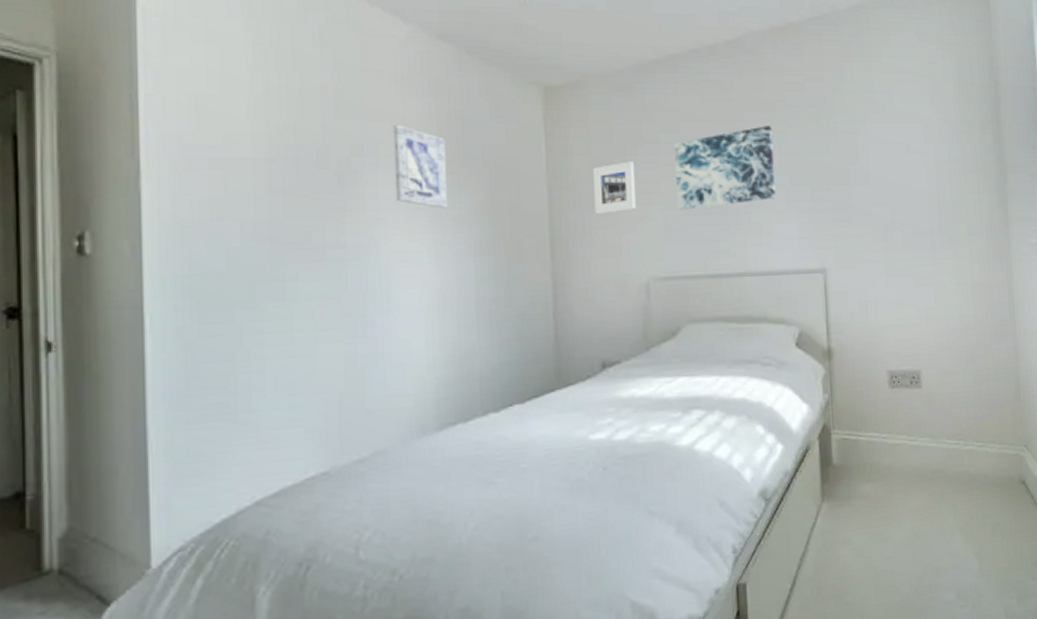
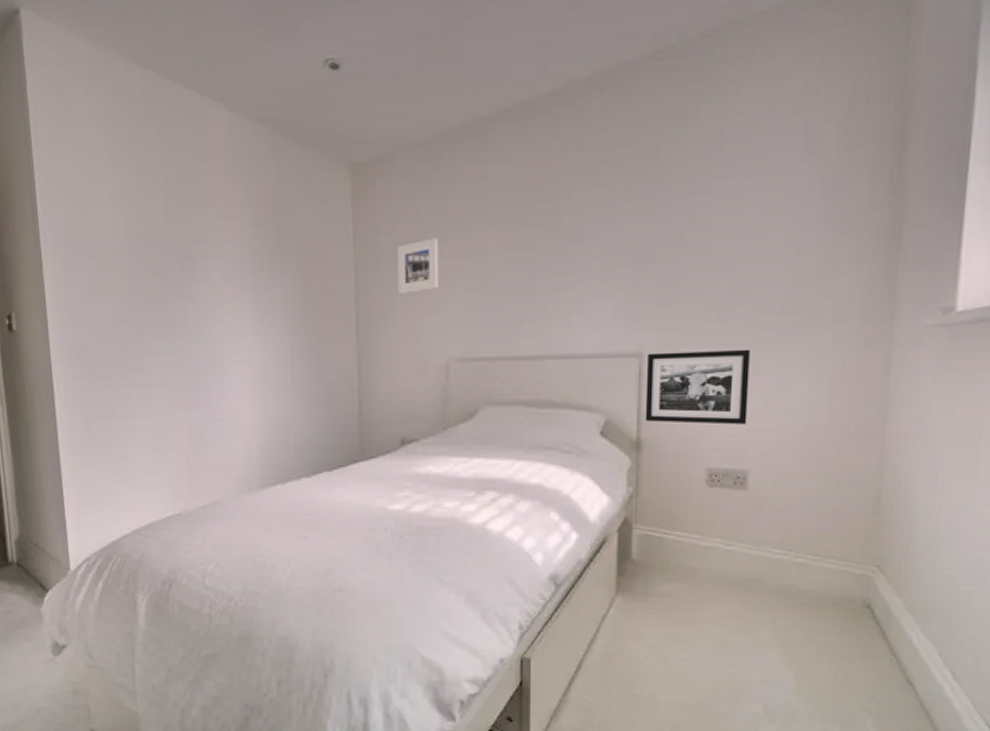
wall art: present [393,124,447,209] -> none [221,211,267,290]
wall art: present [674,126,775,210] -> none [481,191,592,289]
picture frame: none [829,264,915,332] -> present [645,349,750,425]

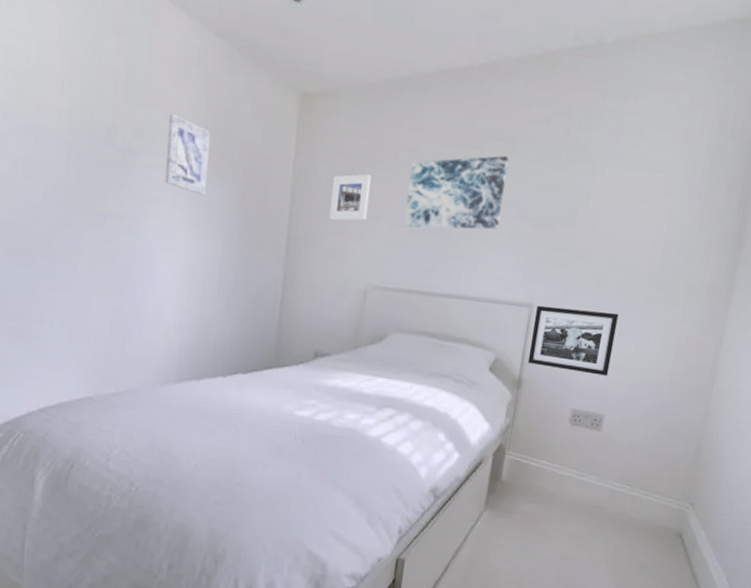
wall art: none [221,211,267,290] -> present [165,113,210,196]
wall art: none [481,191,592,289] -> present [404,156,509,230]

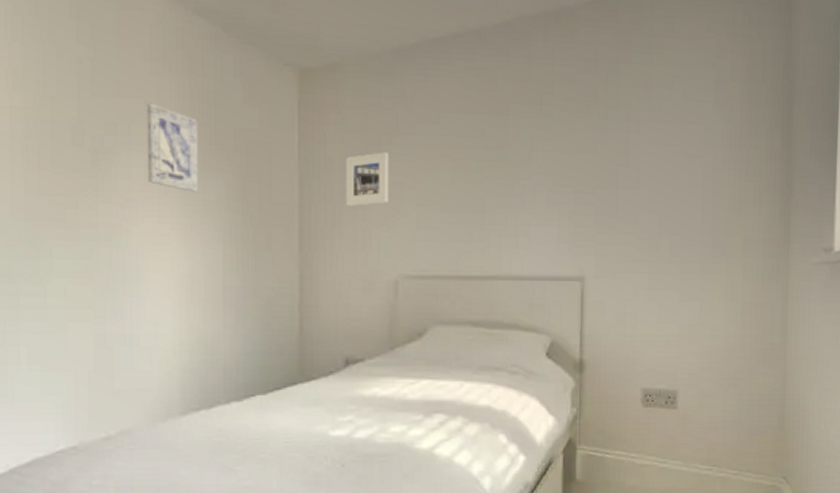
wall art: present [404,156,509,230] -> none [432,120,538,207]
picture frame: present [527,305,619,376] -> none [587,277,677,347]

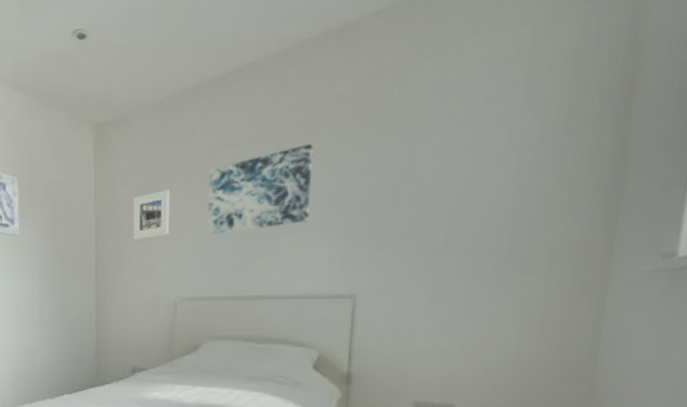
wall art: none [432,120,538,207] -> present [208,144,314,235]

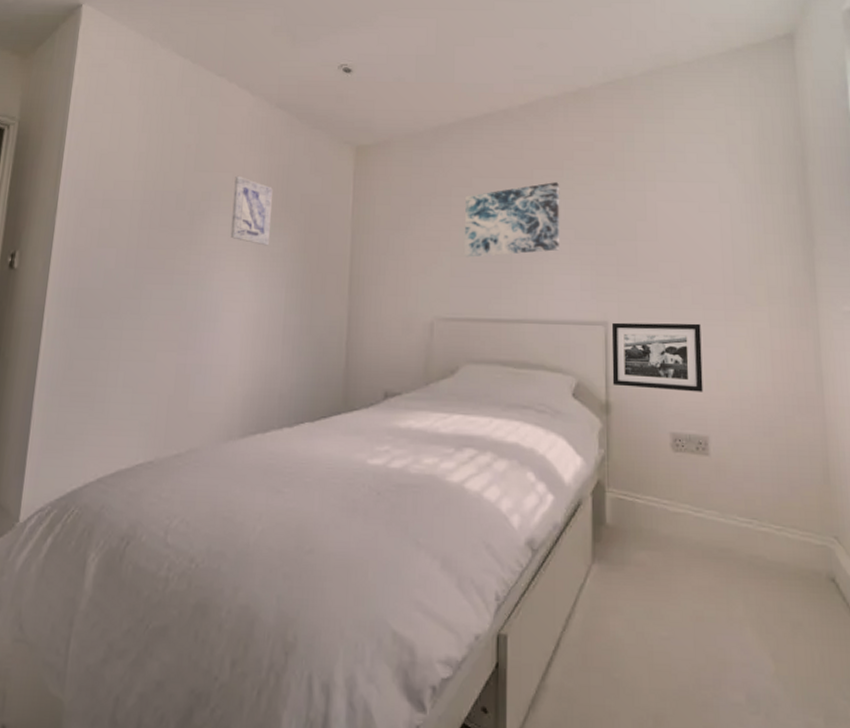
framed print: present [133,189,169,240] -> none [390,211,427,257]
picture frame: none [356,292,462,362] -> present [611,322,703,392]

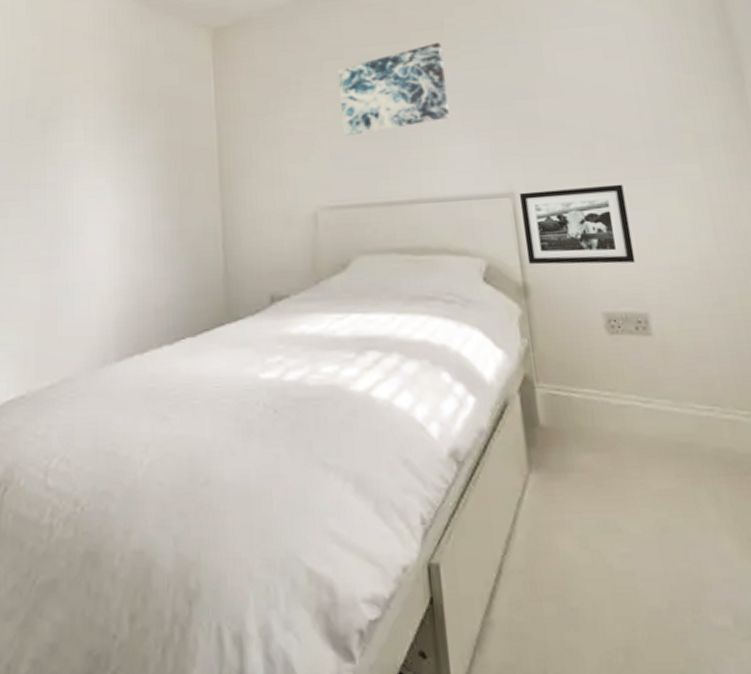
wall art: present [230,175,273,246] -> none [86,74,128,147]

